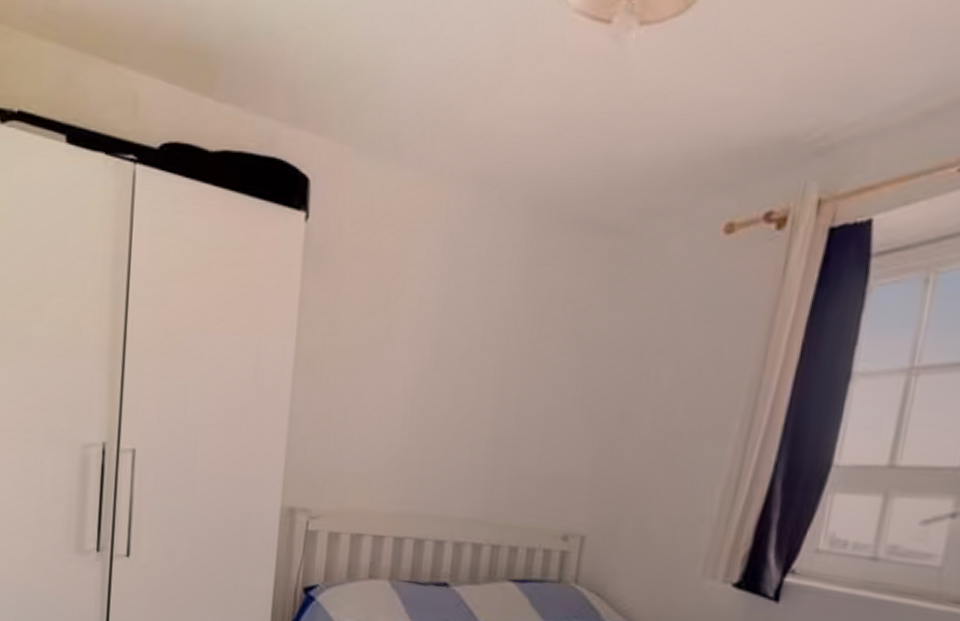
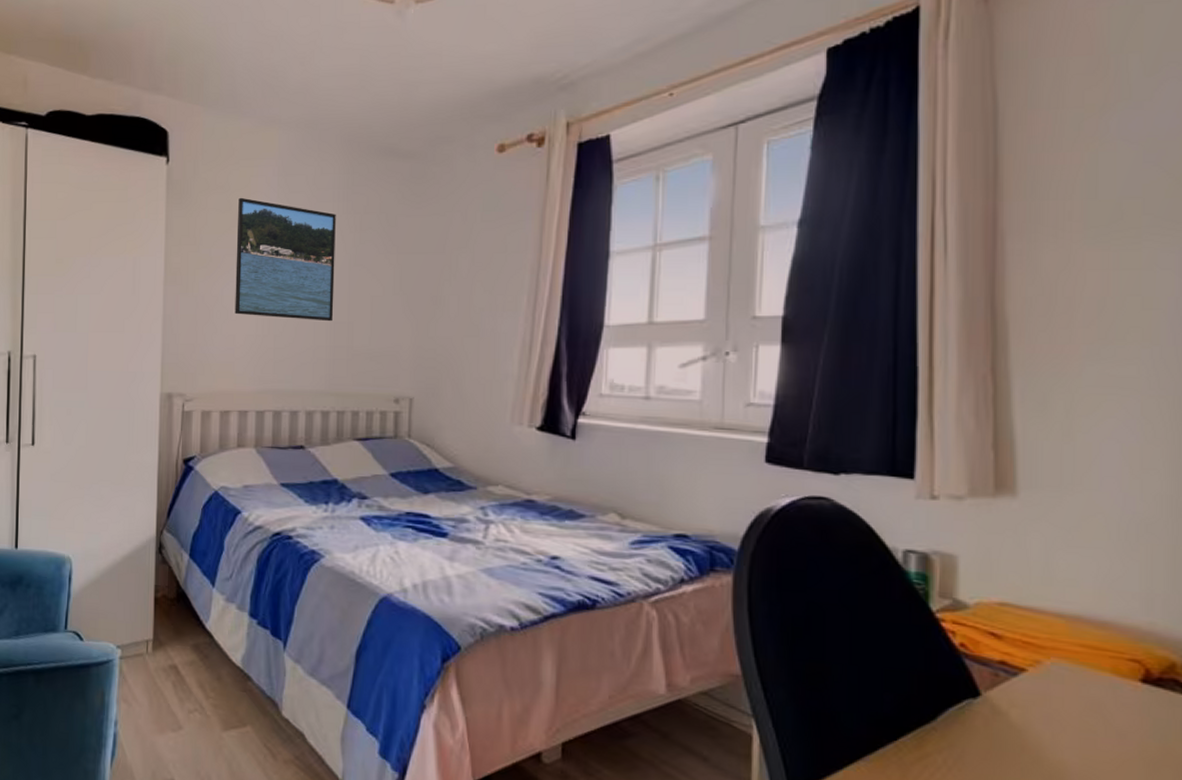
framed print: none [377,270,512,435] -> present [235,197,336,322]

